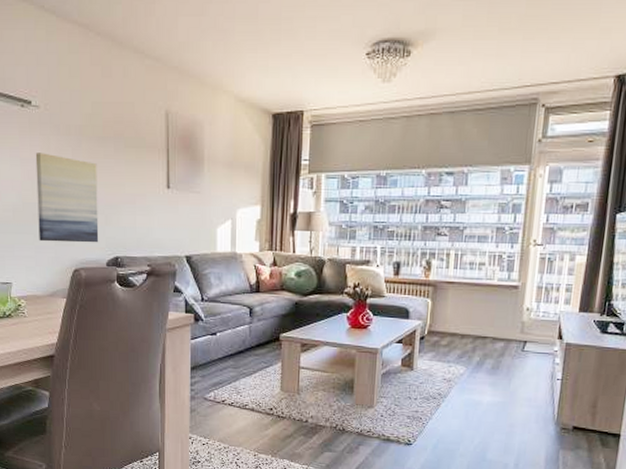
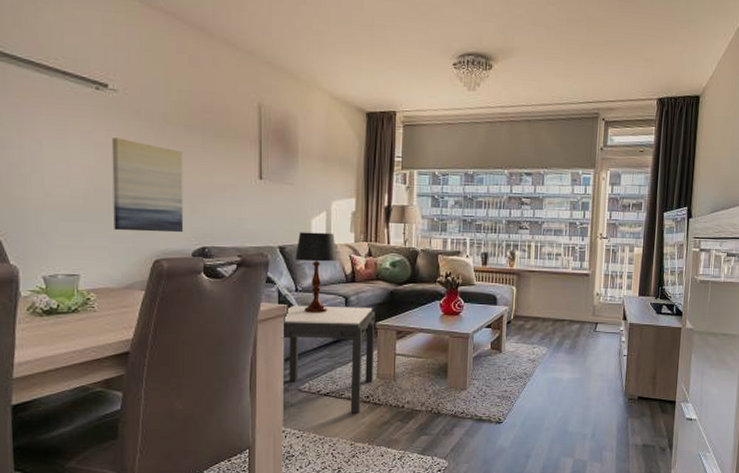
side table: none [188,314,280,425] -> present [281,305,376,414]
table lamp: none [201,241,242,323] -> present [295,232,338,313]

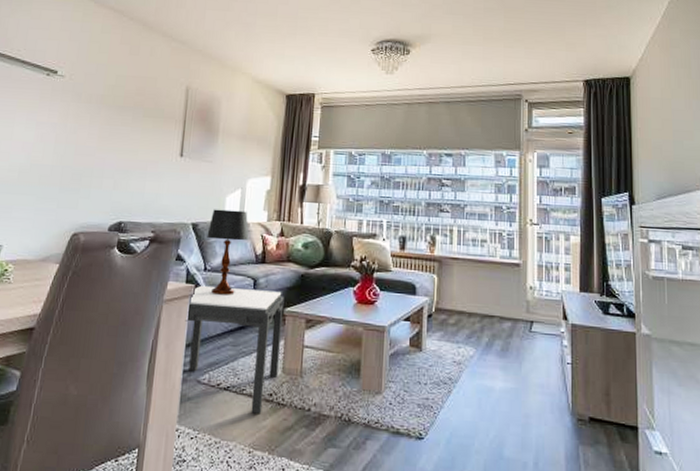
wall art: present [111,138,184,233] -> none [41,117,113,207]

